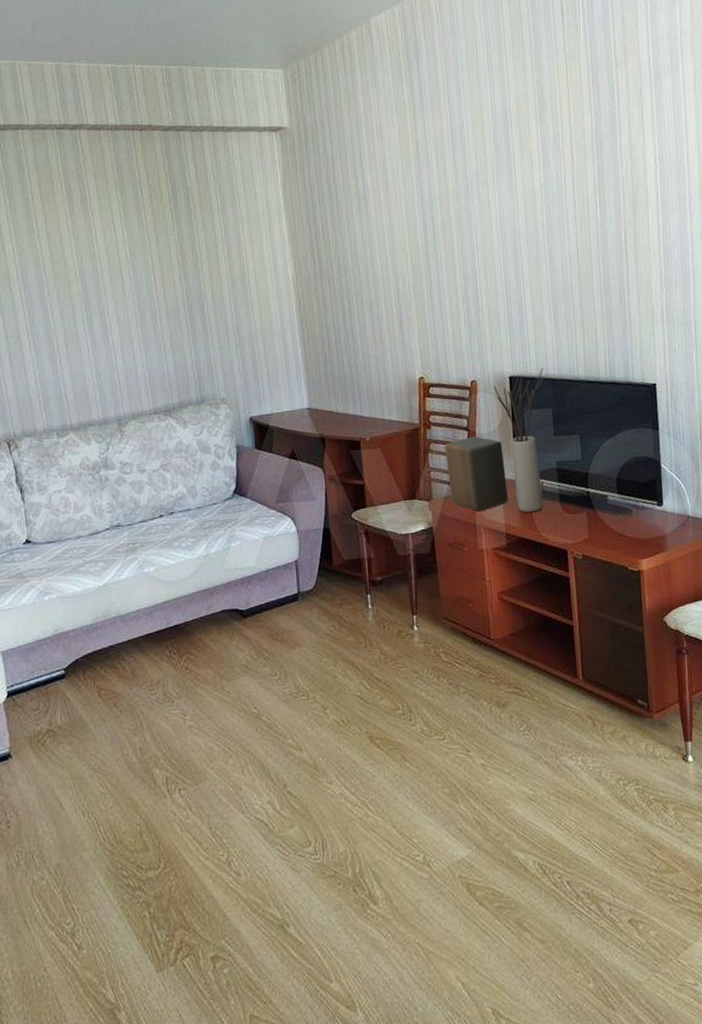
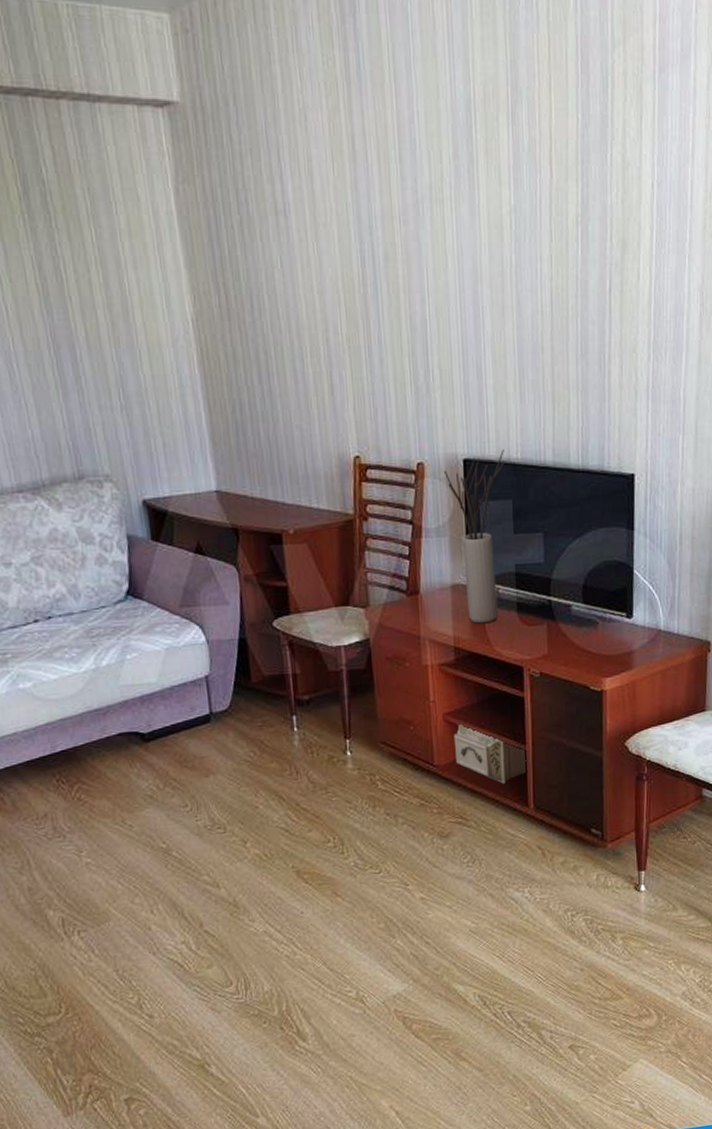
speaker: present [445,436,508,512] -> none [384,531,458,621]
decorative box: none [507,600,576,657] -> present [453,722,528,784]

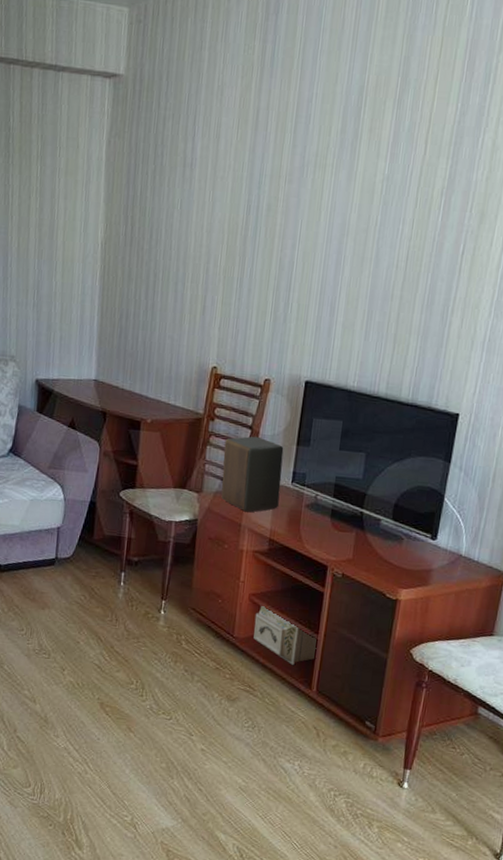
speaker: none [384,531,458,621] -> present [221,436,284,512]
vase: present [445,448,505,625] -> none [286,376,343,524]

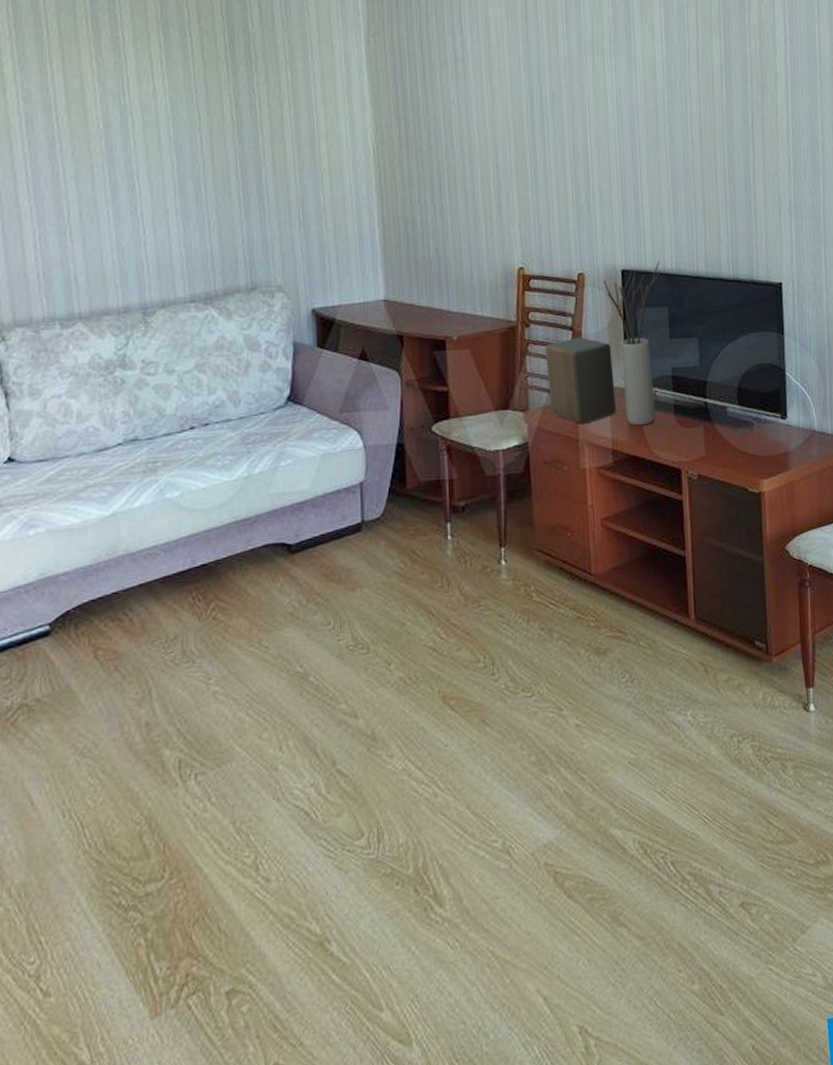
decorative box: present [253,603,317,665] -> none [611,527,689,593]
vase: none [286,376,343,524] -> present [604,260,660,428]

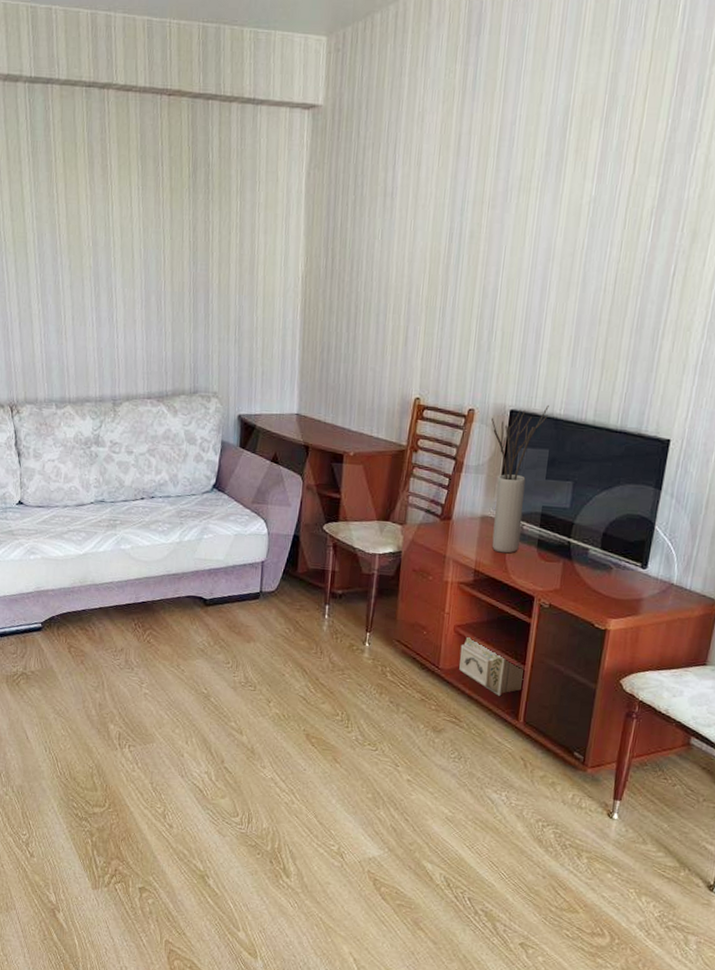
speaker: present [545,337,616,424] -> none [425,467,489,544]
decorative box: none [611,527,689,593] -> present [459,635,524,696]

